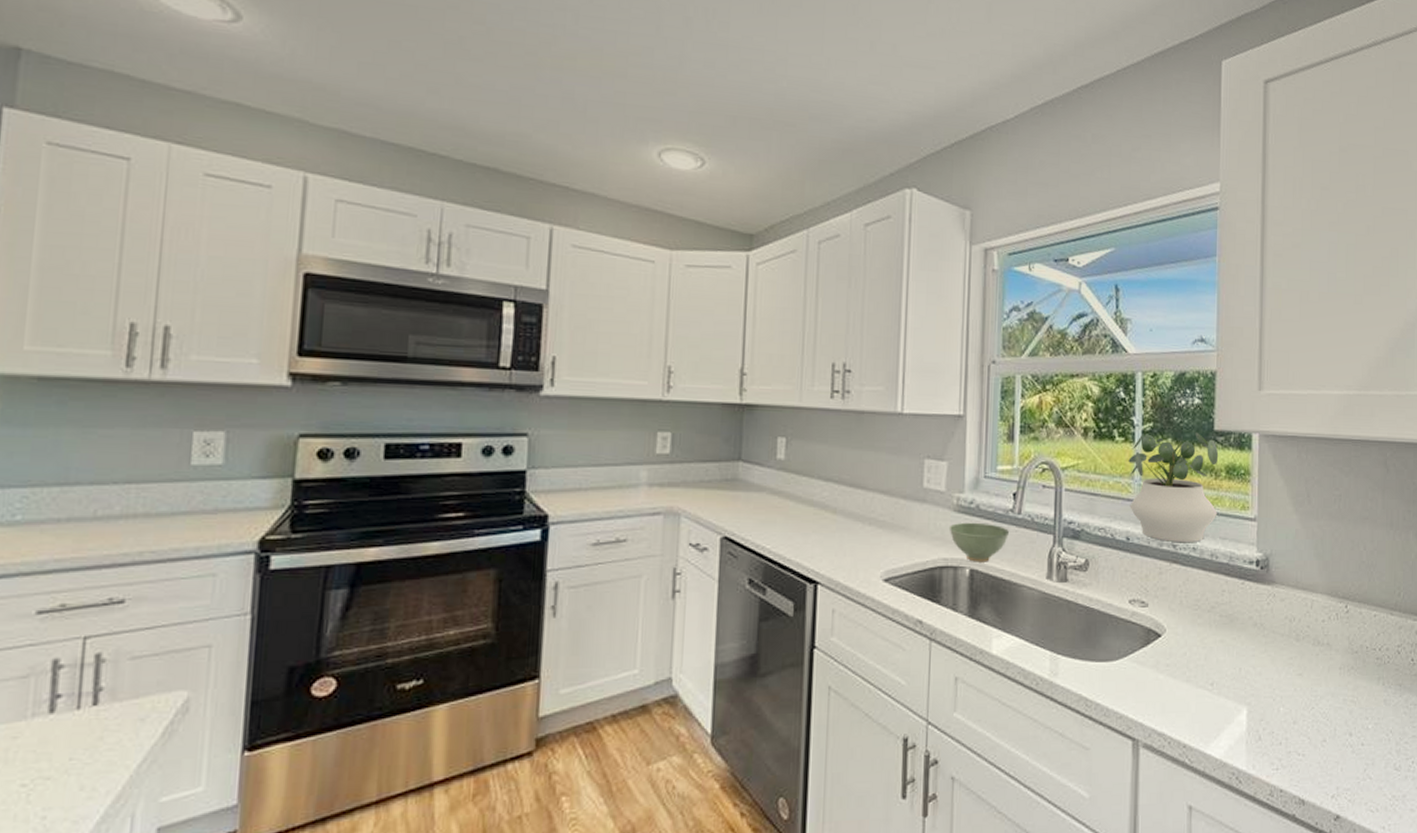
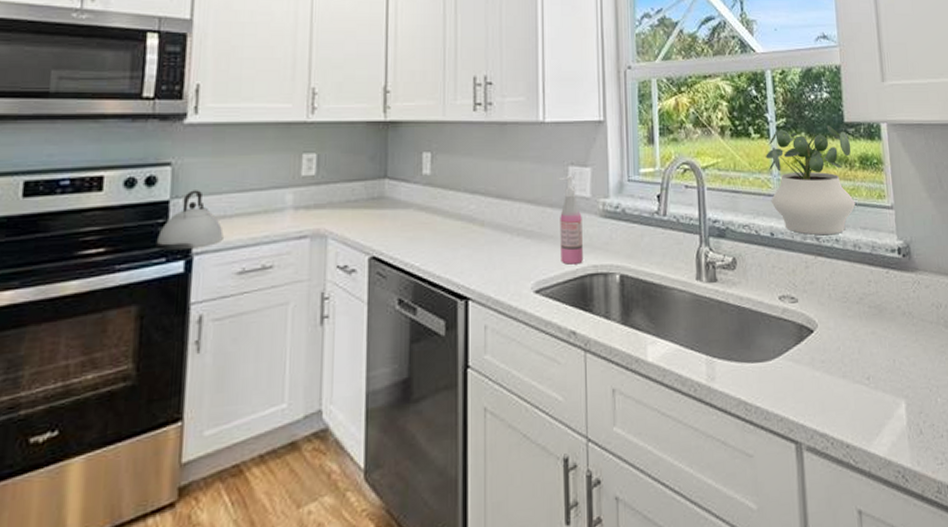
kettle: none [513,461,579,520] -> present [155,190,224,251]
soap dispenser: none [911,468,935,556] -> present [558,175,583,265]
bowl: present [949,522,1009,562] -> none [596,226,656,267]

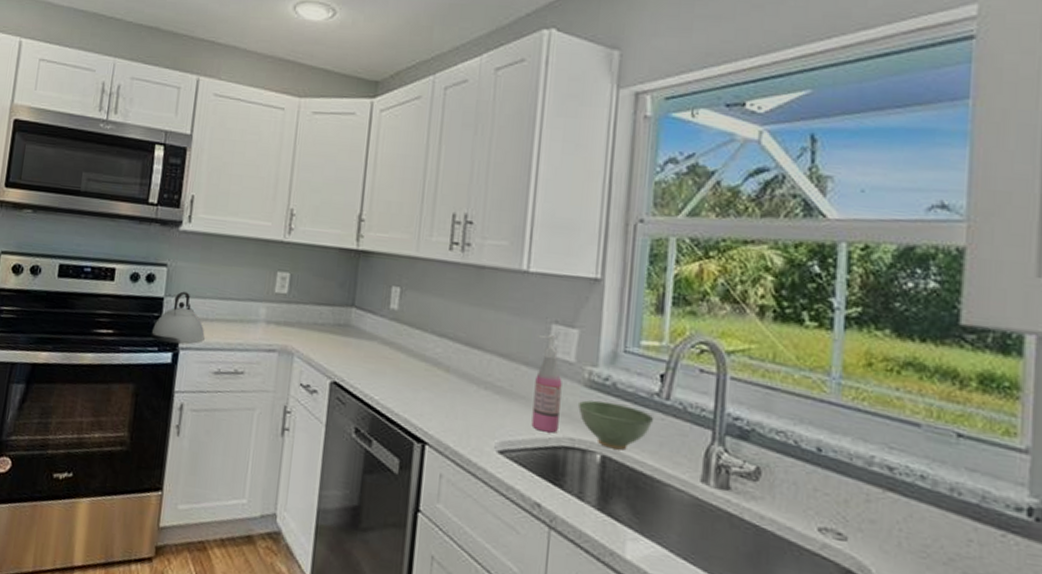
bowl: none [596,226,656,267] -> present [577,400,653,450]
potted plant: present [766,124,856,236] -> none [823,320,967,469]

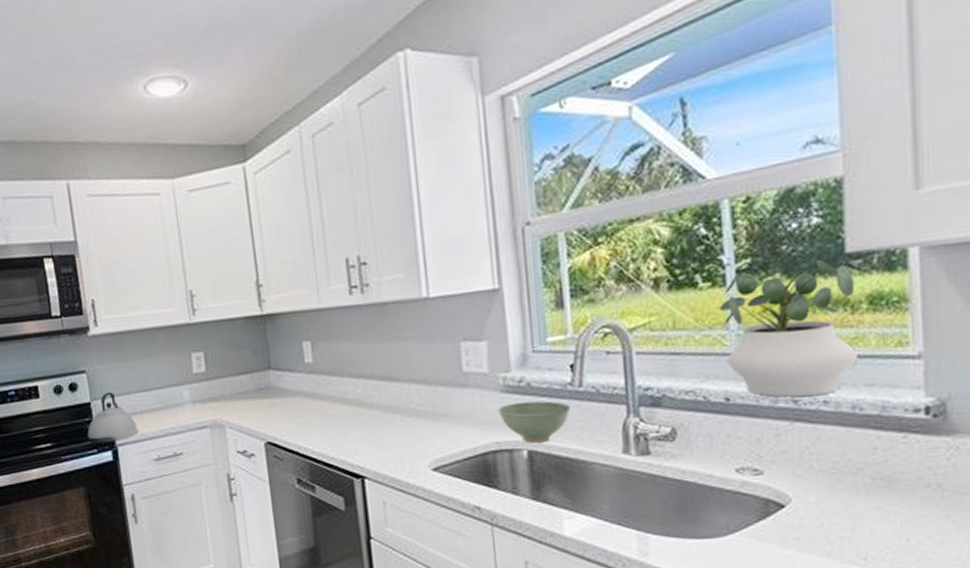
soap dispenser: present [531,334,562,433] -> none [449,351,484,442]
potted plant: none [823,320,967,469] -> present [719,259,858,398]

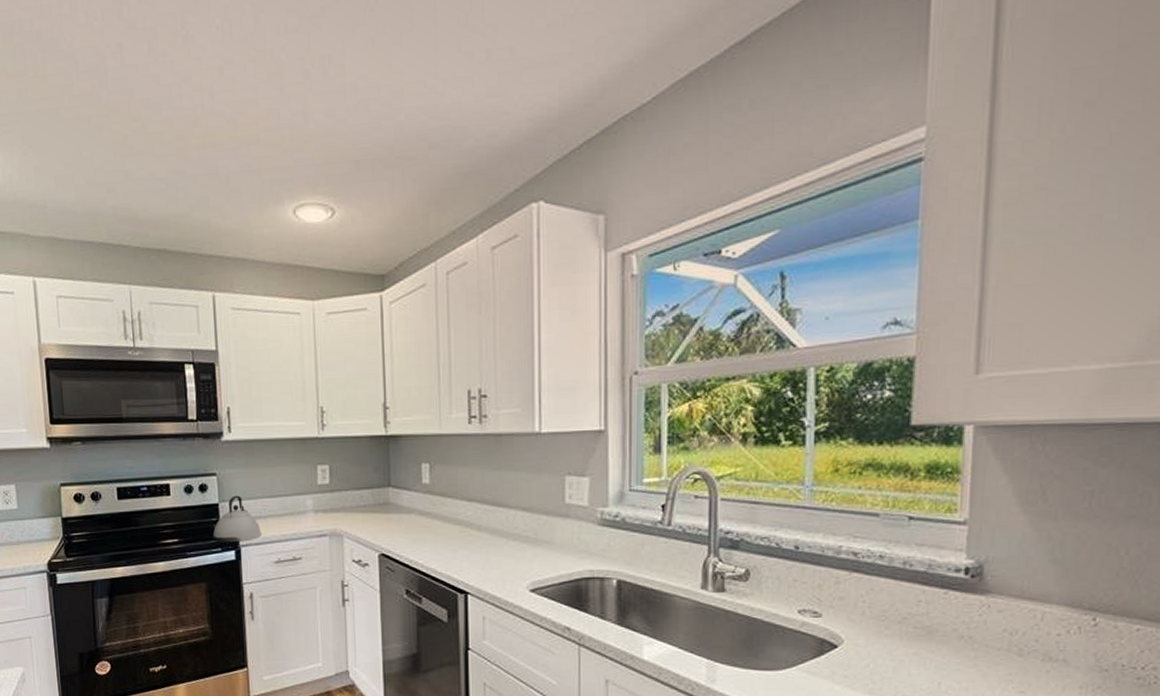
bowl: present [497,401,570,443] -> none [593,535,658,573]
potted plant: present [719,259,858,398] -> none [797,428,917,551]

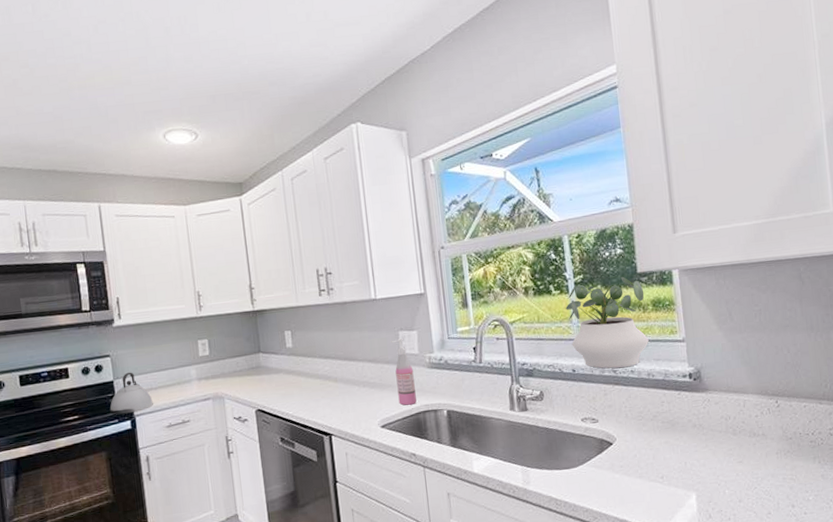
soap dispenser: none [554,484,579,568] -> present [391,338,417,406]
potted plant: none [797,428,917,551] -> present [566,276,649,369]

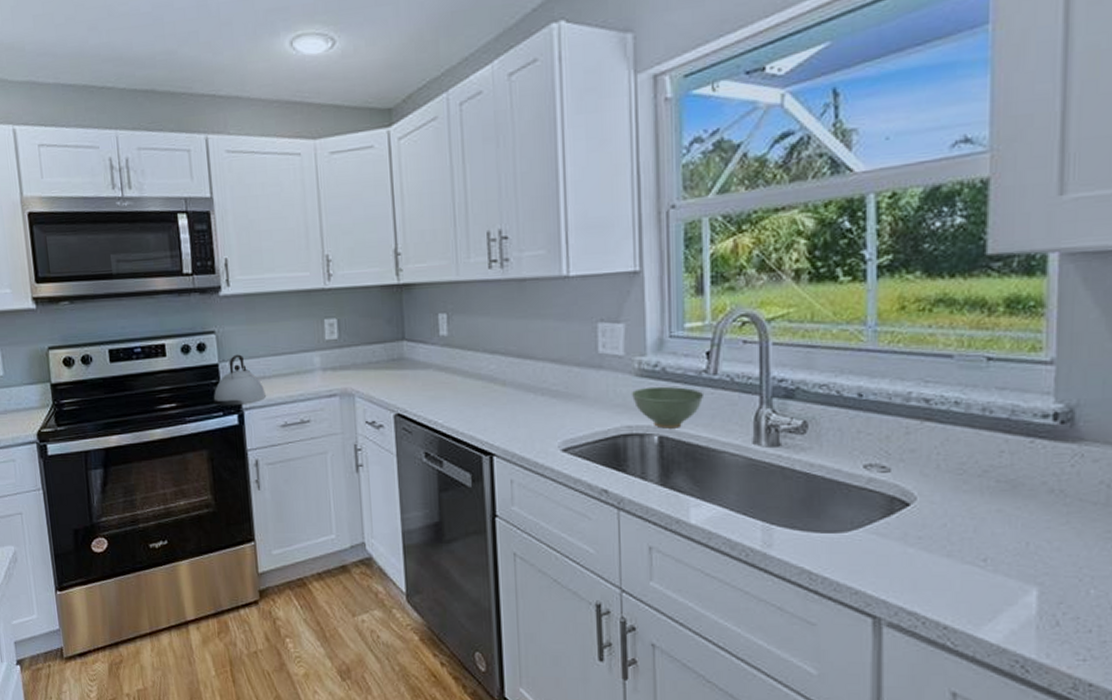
soap dispenser: present [391,338,417,406] -> none [585,332,615,425]
bowl: none [425,374,474,405] -> present [631,386,703,429]
potted plant: present [566,276,649,369] -> none [858,259,994,397]

